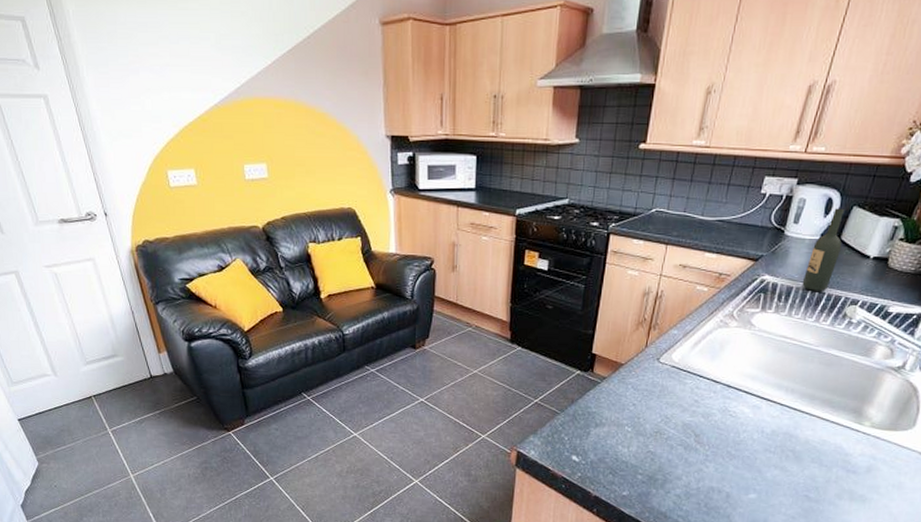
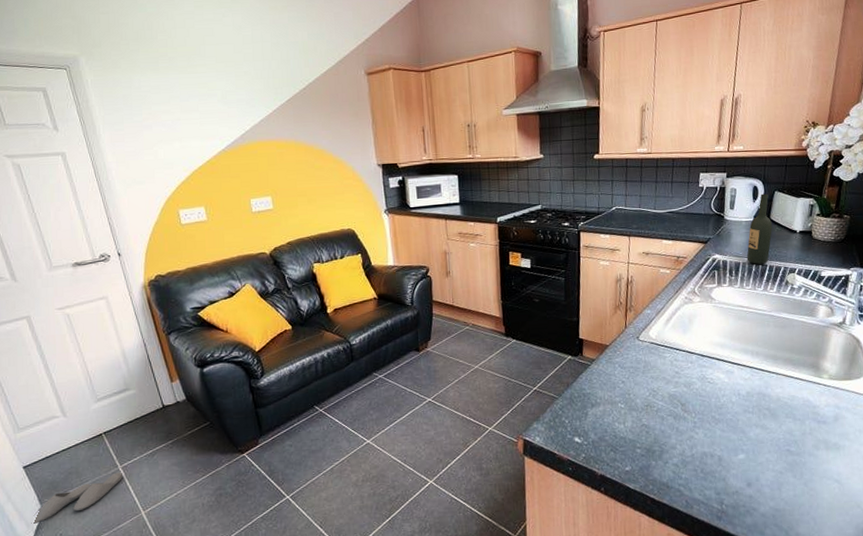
slippers: none [27,435,112,473] -> present [31,472,123,524]

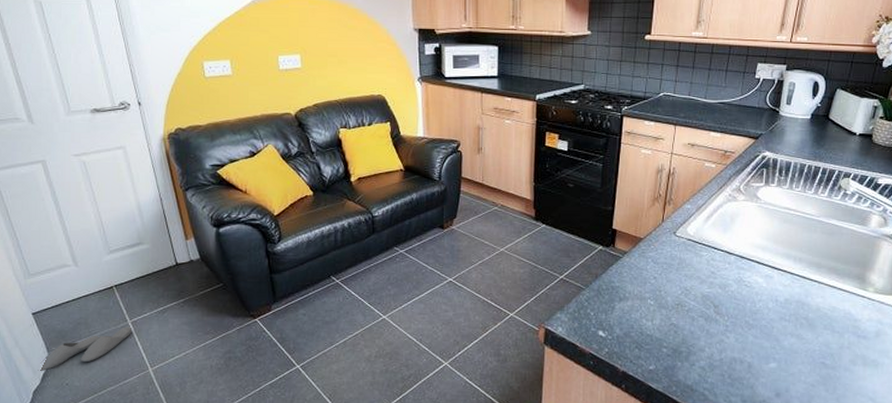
wine bottle: present [746,193,772,265] -> none [799,90,830,167]

